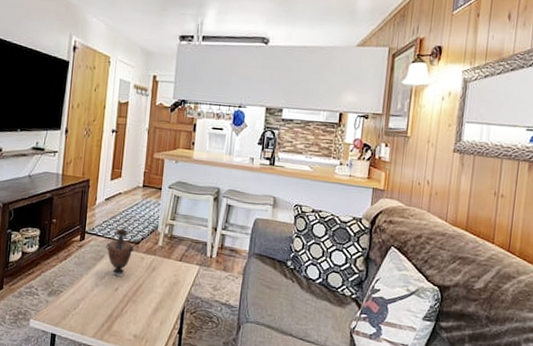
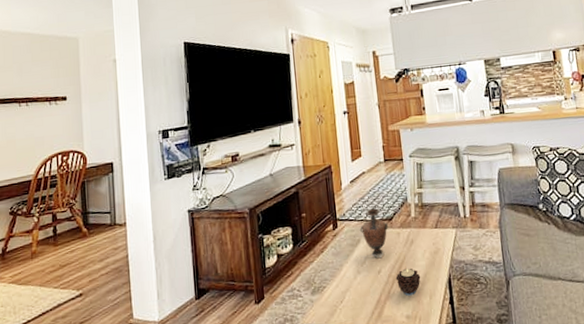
candle: none [131,291,156,318] -> present [395,268,421,296]

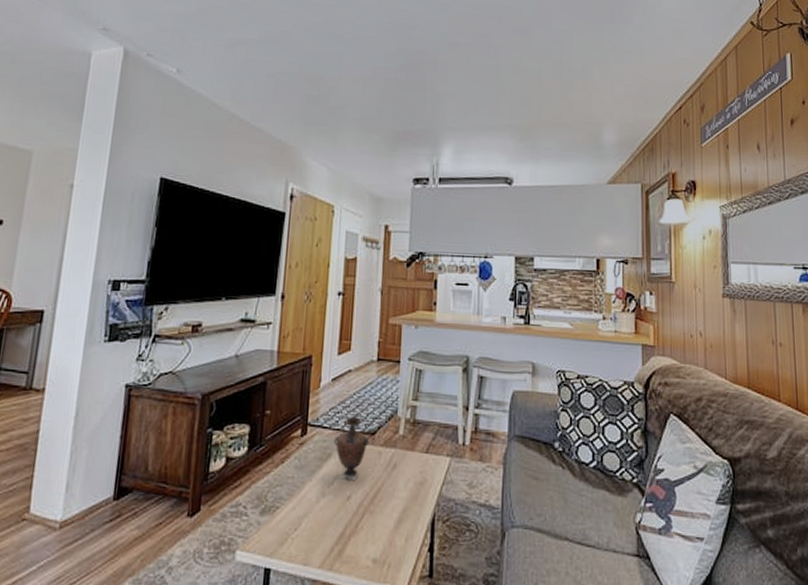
candle: present [395,268,421,296] -> none [367,498,399,534]

